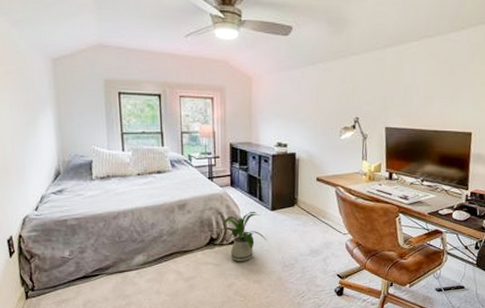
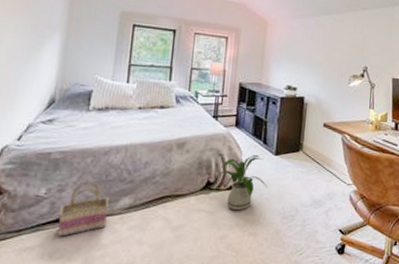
basket: none [84,243,126,290] -> present [58,181,110,237]

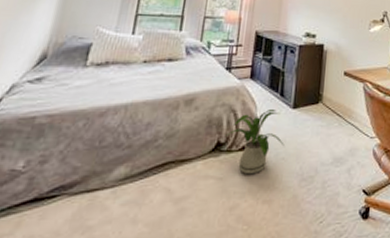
basket: present [58,181,110,237] -> none [33,149,101,220]

